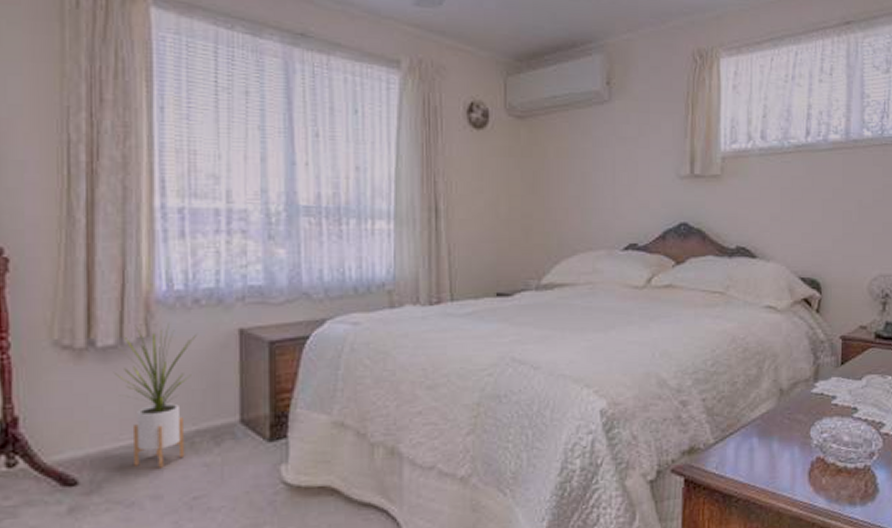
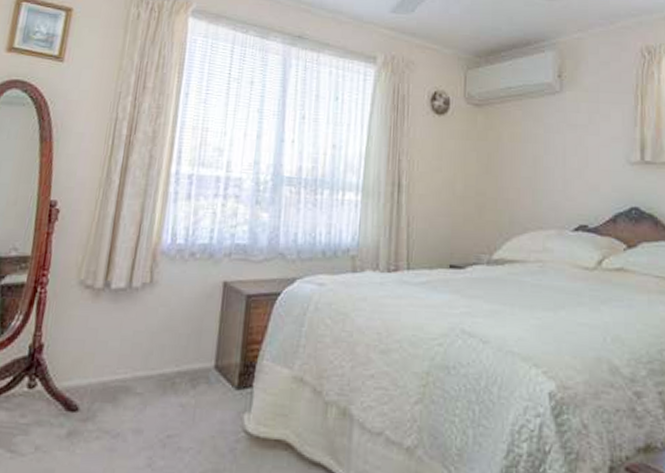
house plant: present [115,323,196,468] -> none [121,272,189,404]

